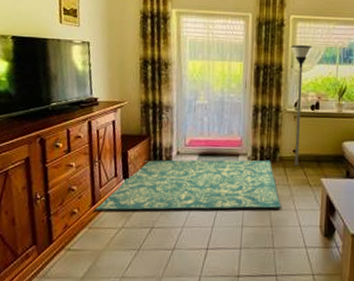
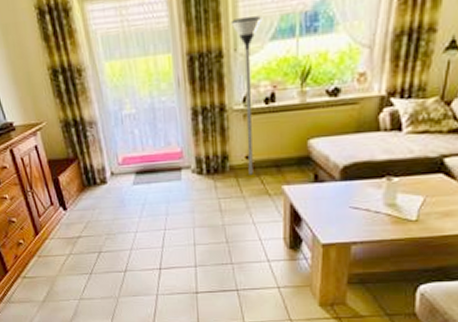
rug: present [95,159,281,211] -> none [40,171,237,239]

